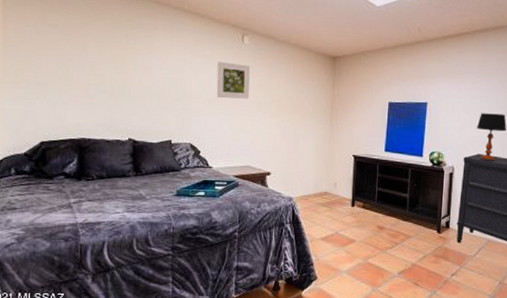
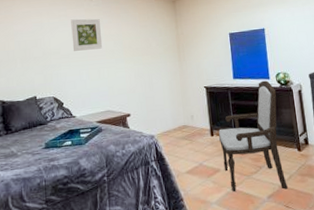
armchair: none [359,158,427,268] -> present [218,80,288,192]

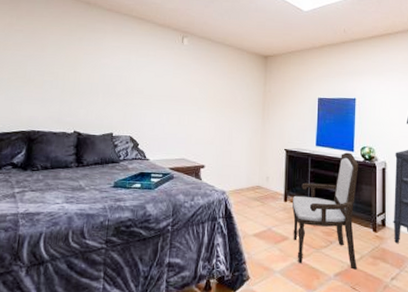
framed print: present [71,18,103,51] -> none [156,60,188,95]

